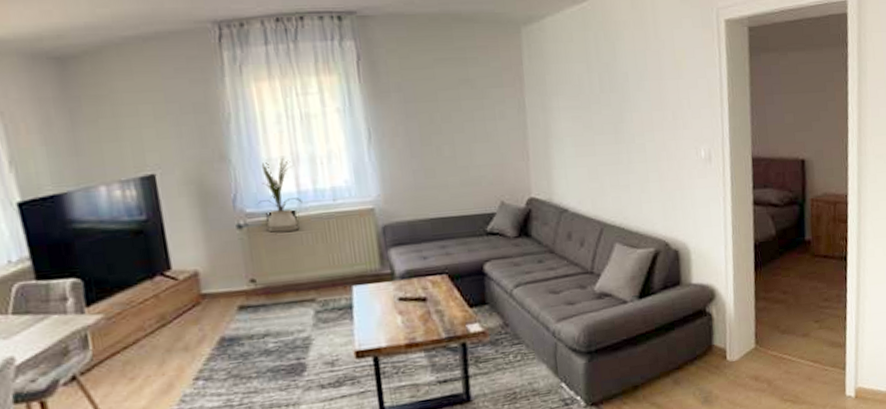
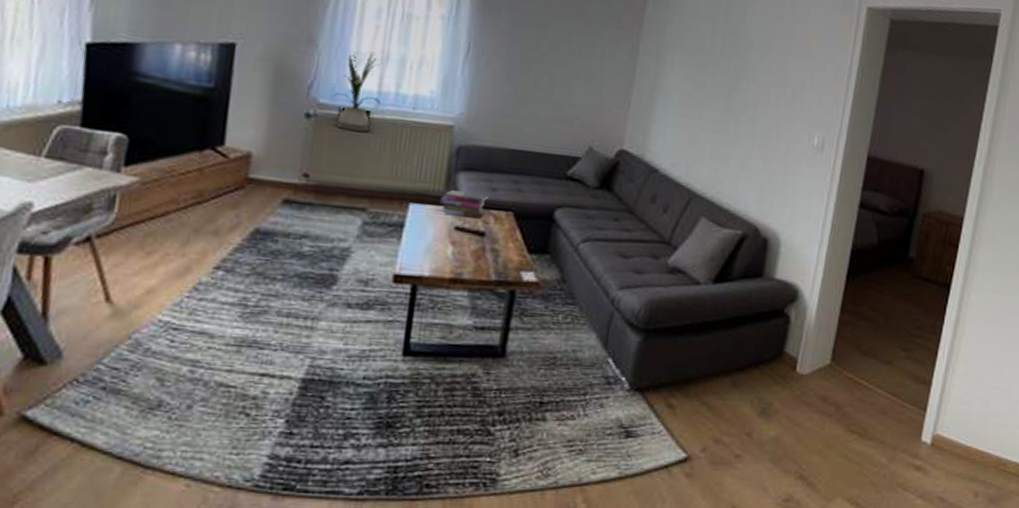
books: none [379,264,422,290] -> present [440,190,489,220]

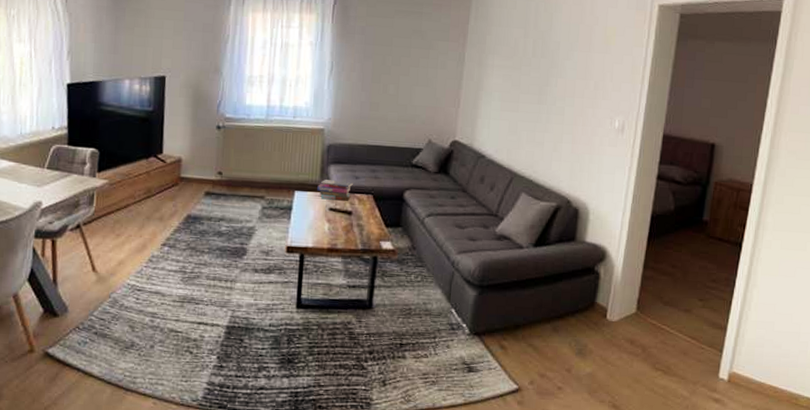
house plant: present [334,53,381,133] -> none [236,76,270,139]

